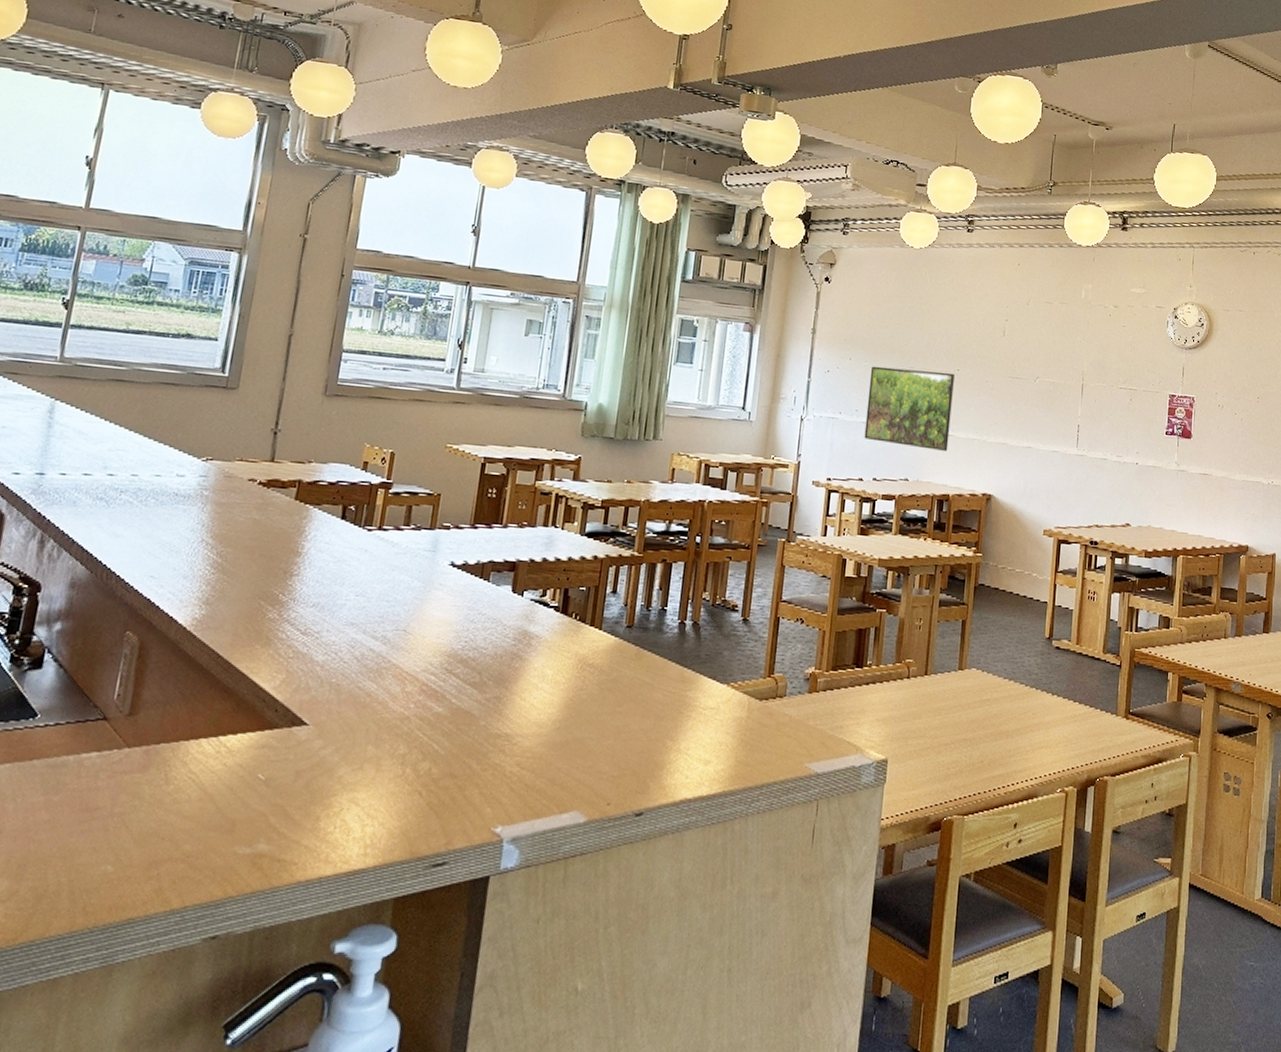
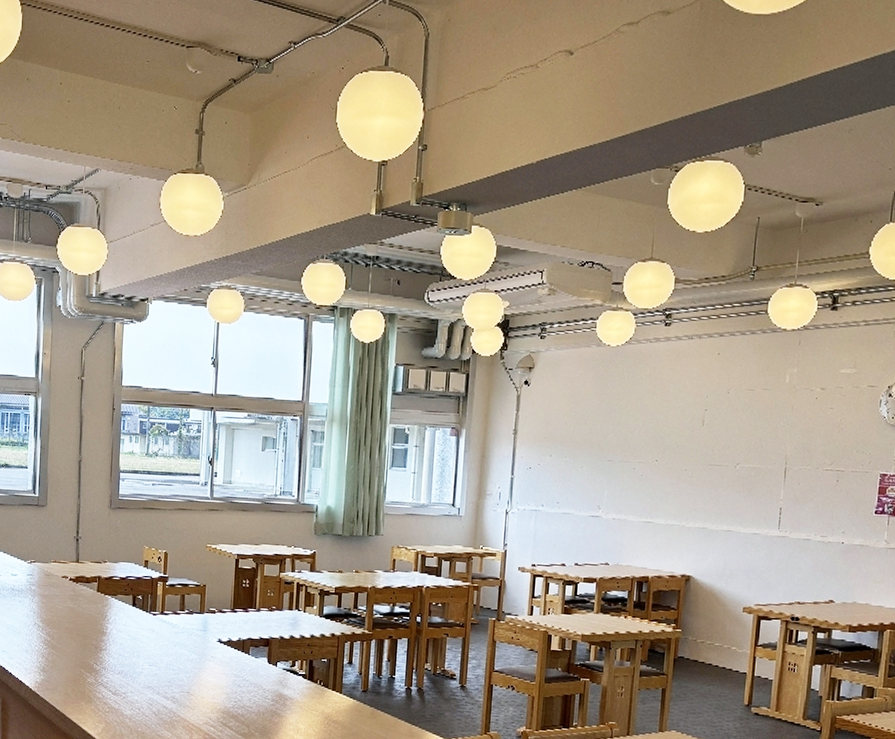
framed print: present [864,366,955,451] -> none [565,461,653,537]

